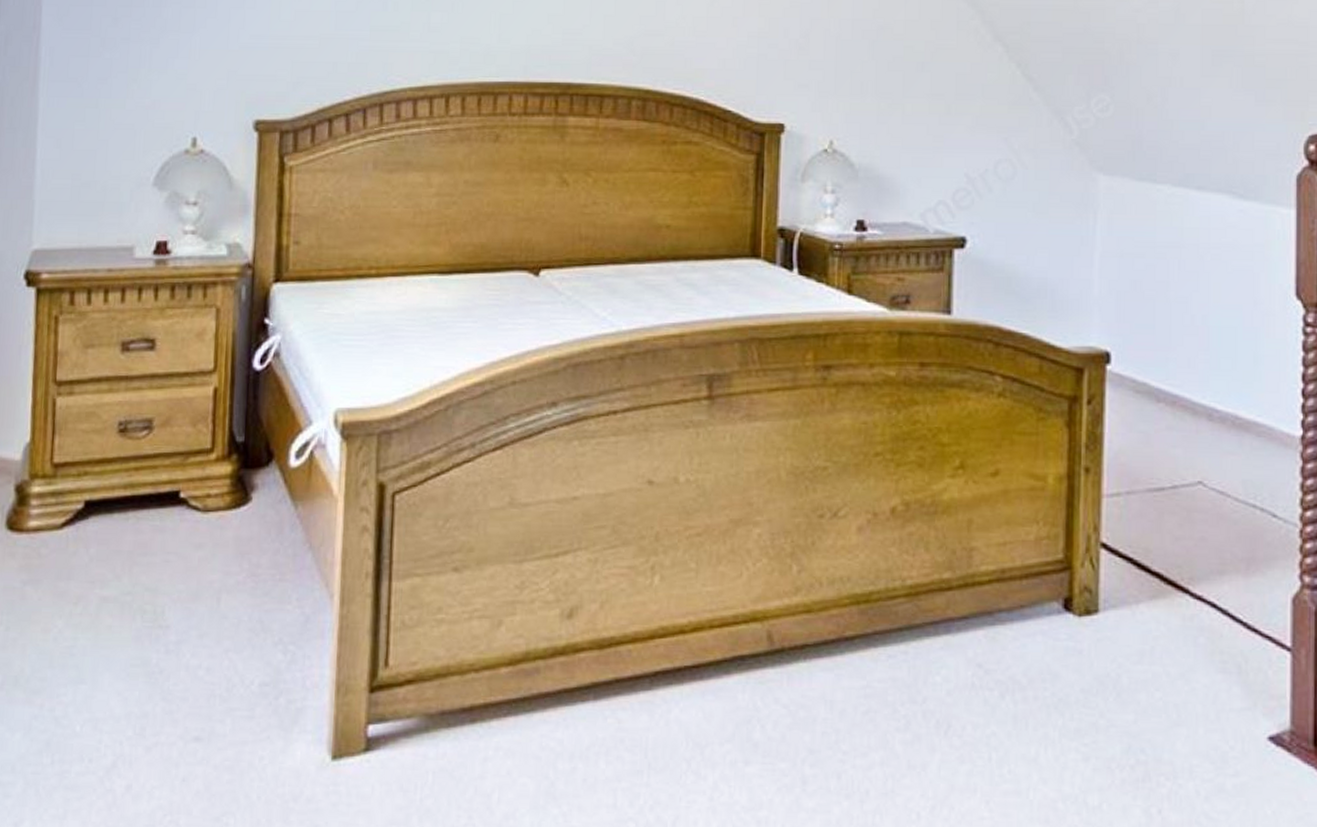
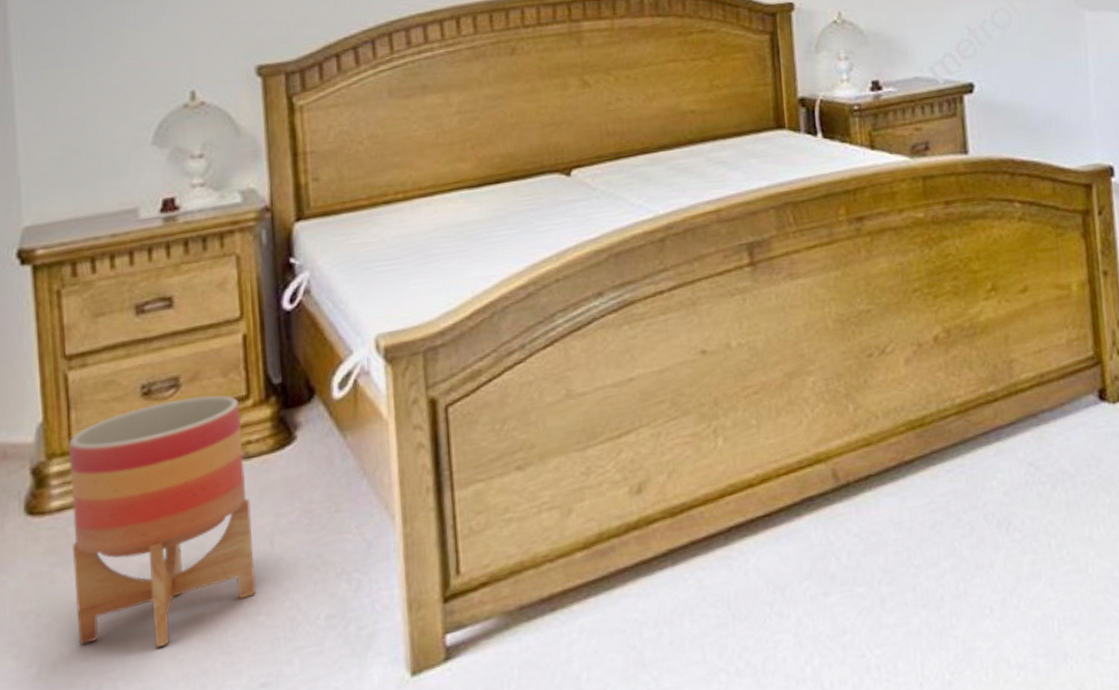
planter: none [38,441,204,682] -> present [69,394,257,648]

